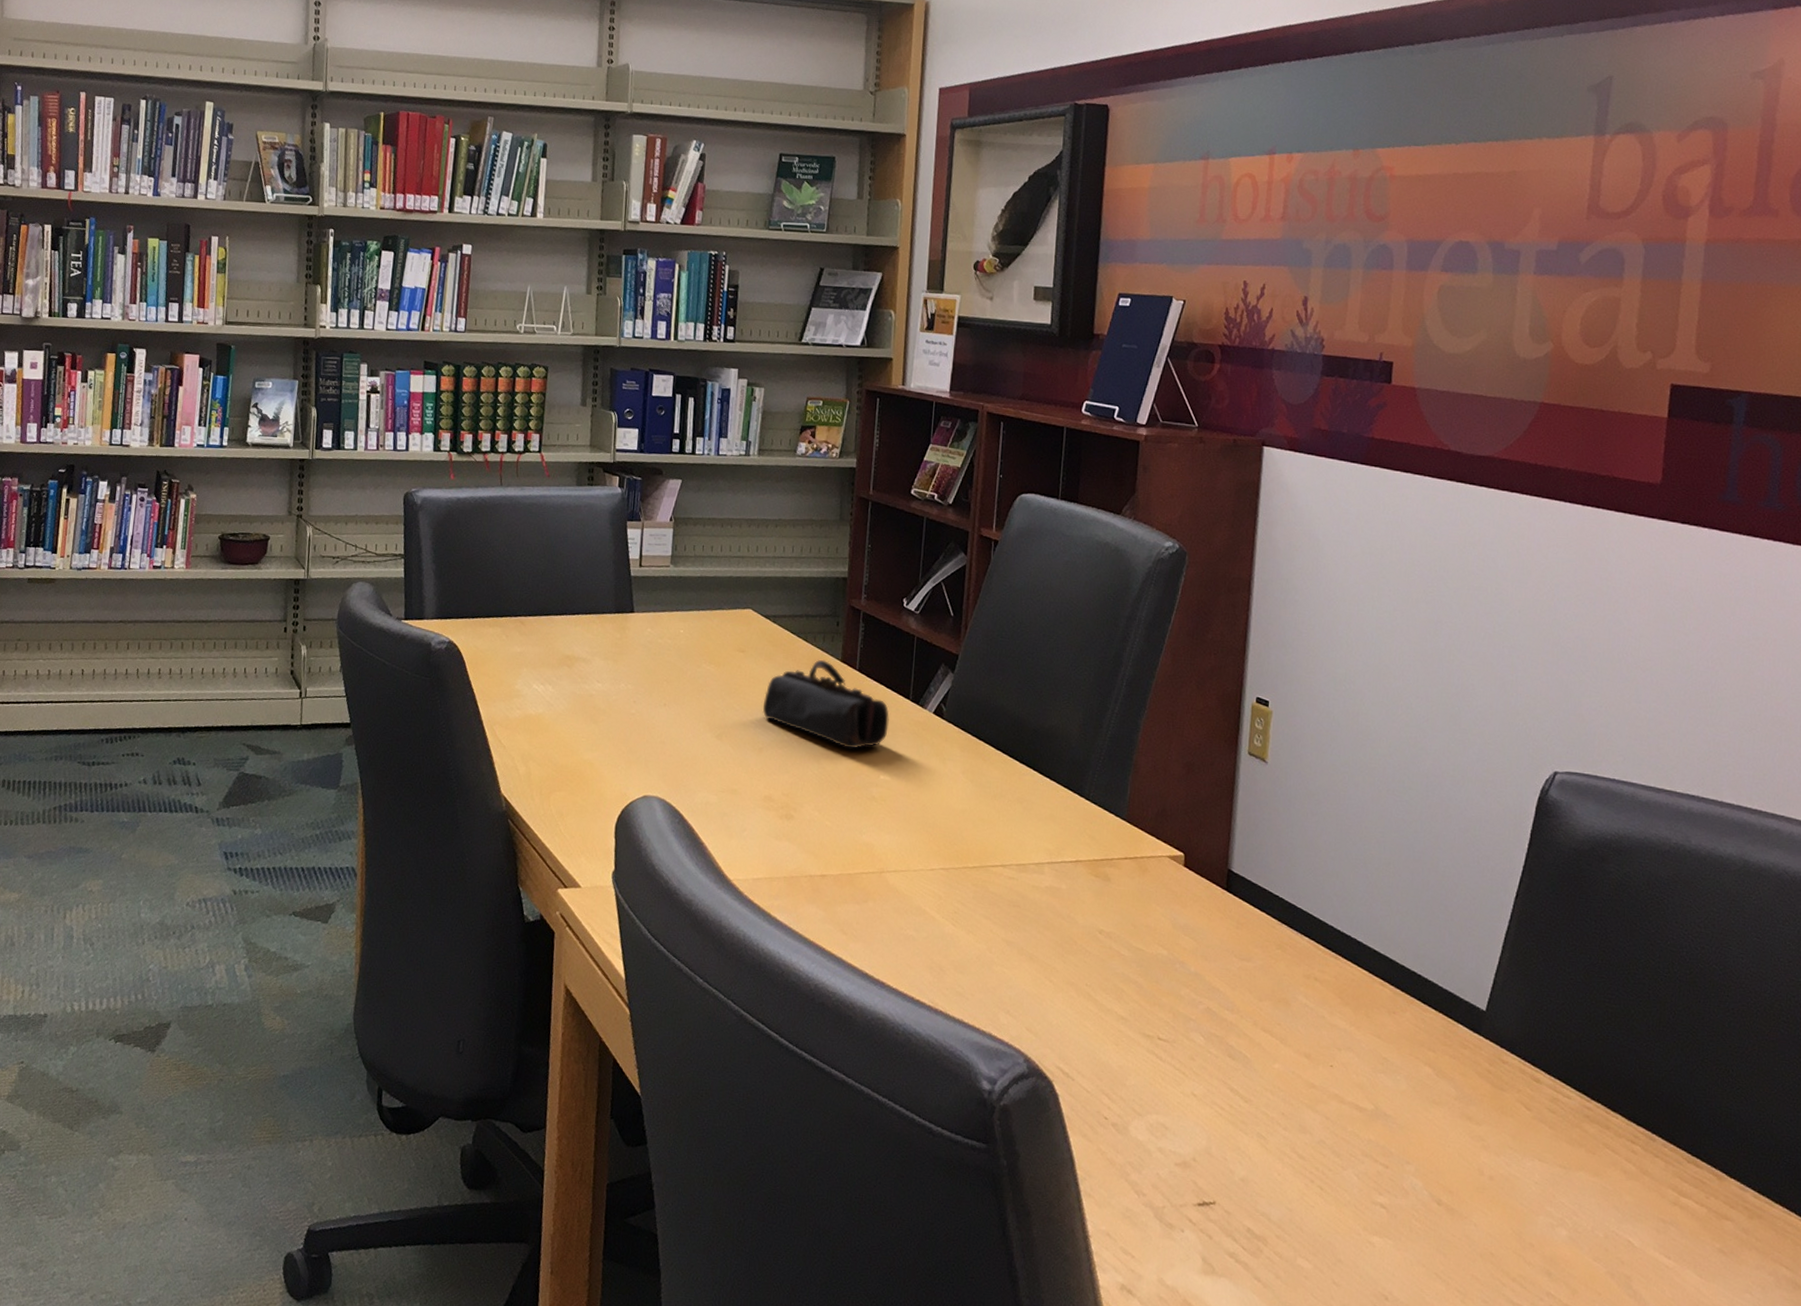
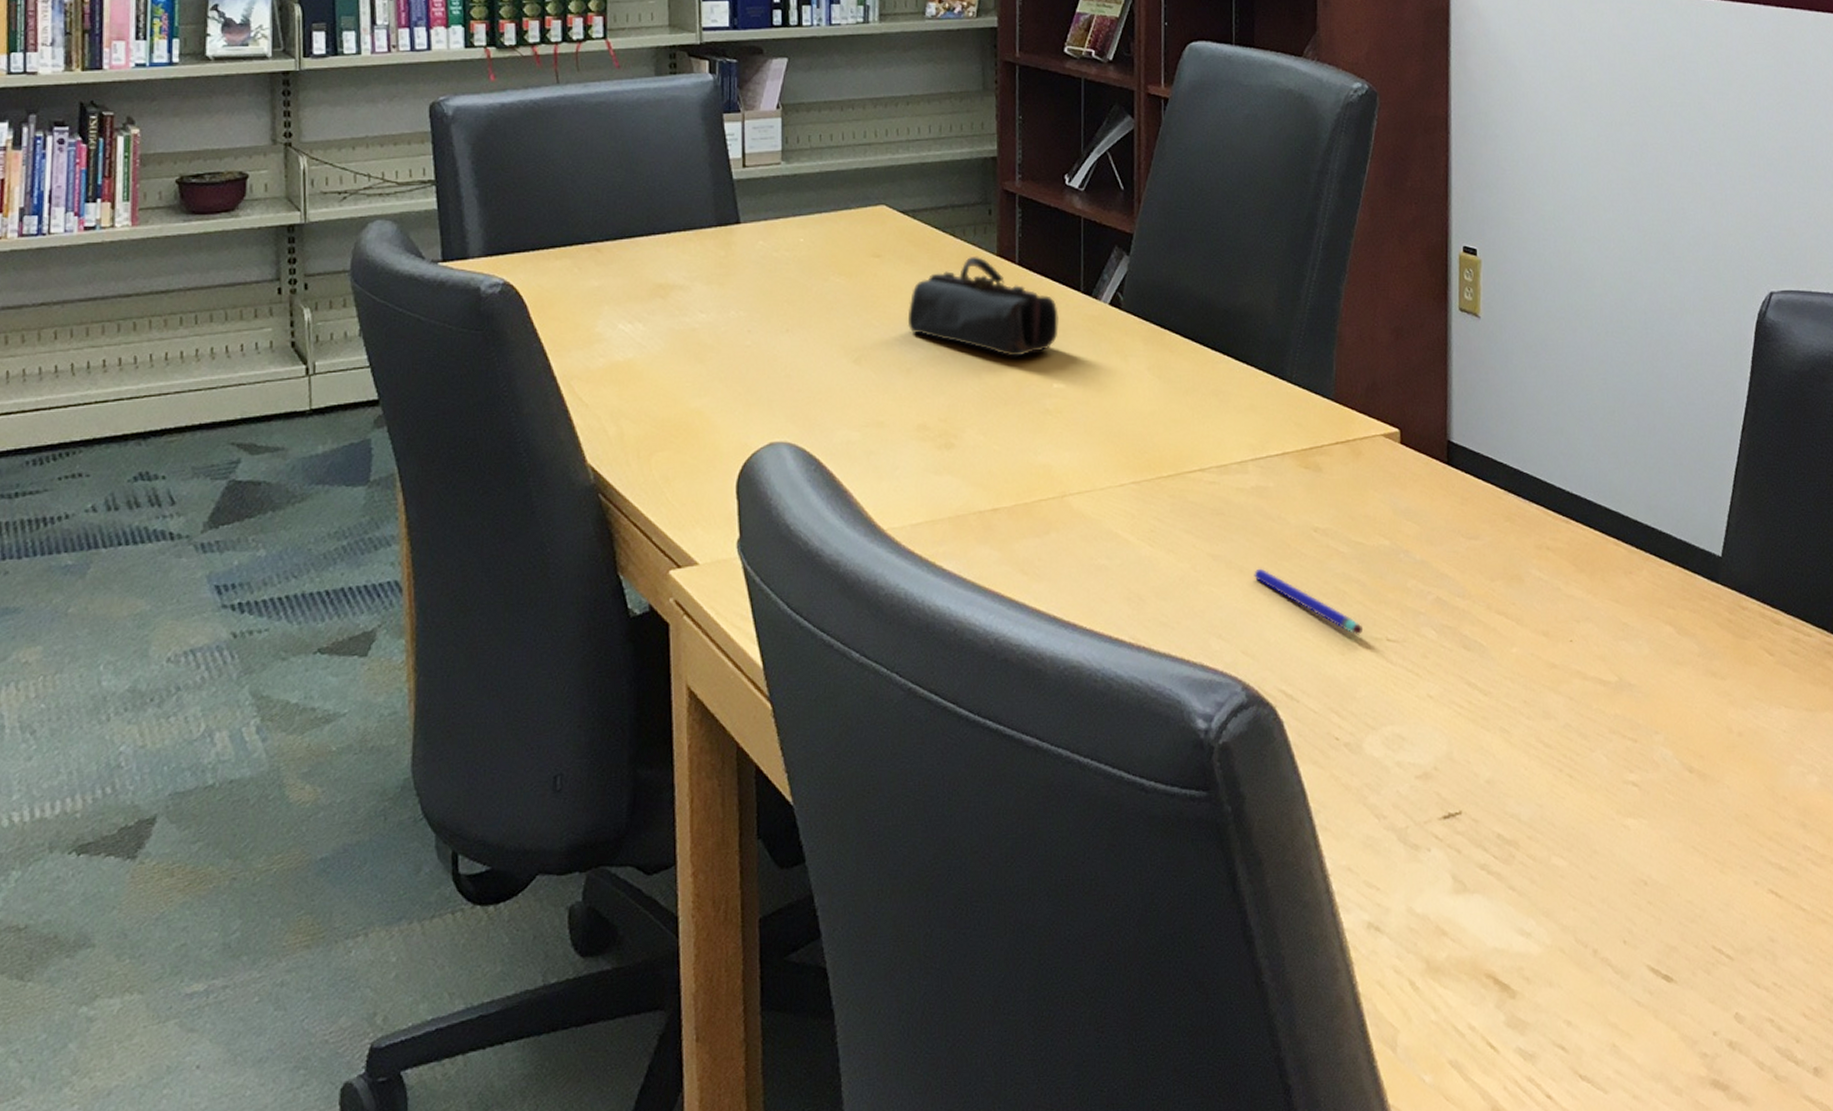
pen: none [1042,958,1138,1030] -> present [1254,568,1364,635]

